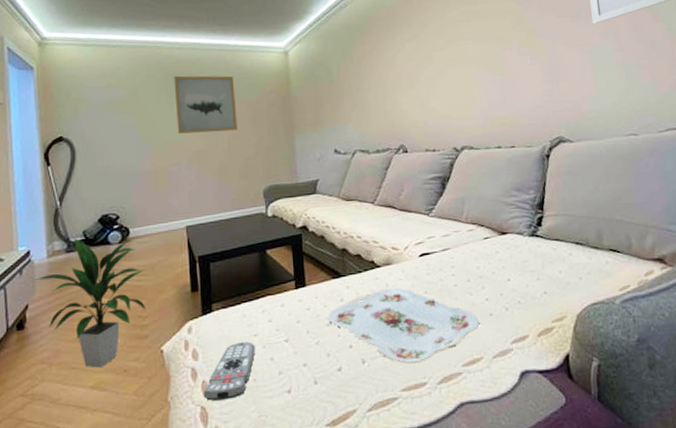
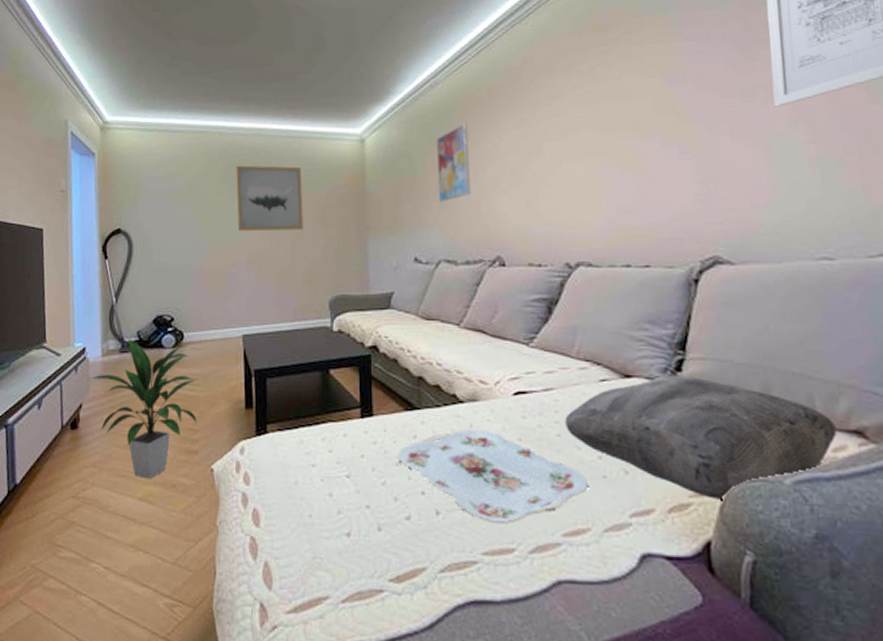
remote control: present [203,342,255,401] -> none [253,471,312,534]
wall art: none [347,37,378,102] -> present [436,123,471,202]
cushion: none [459,229,647,322] -> present [565,375,836,501]

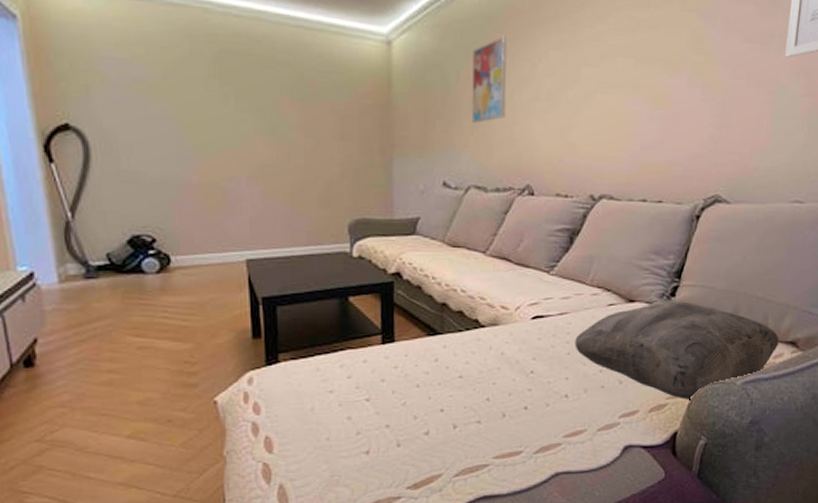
indoor plant: present [87,339,198,479] -> none [40,262,195,416]
wall art: present [236,165,303,231] -> none [230,55,318,143]
serving tray: present [398,428,588,525] -> none [418,351,588,432]

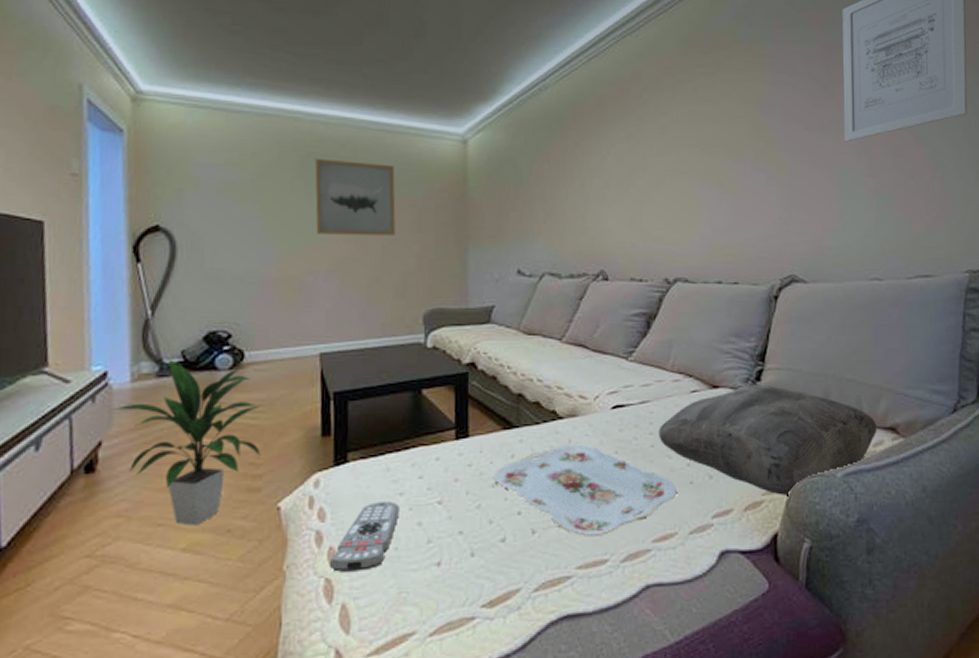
indoor plant: none [40,262,195,416] -> present [109,360,262,526]
wall art: none [230,55,318,143] -> present [315,158,396,236]
remote control: none [265,398,330,458] -> present [328,502,399,572]
serving tray: none [418,351,588,432] -> present [494,444,677,537]
wall art: present [471,35,507,123] -> none [543,131,577,213]

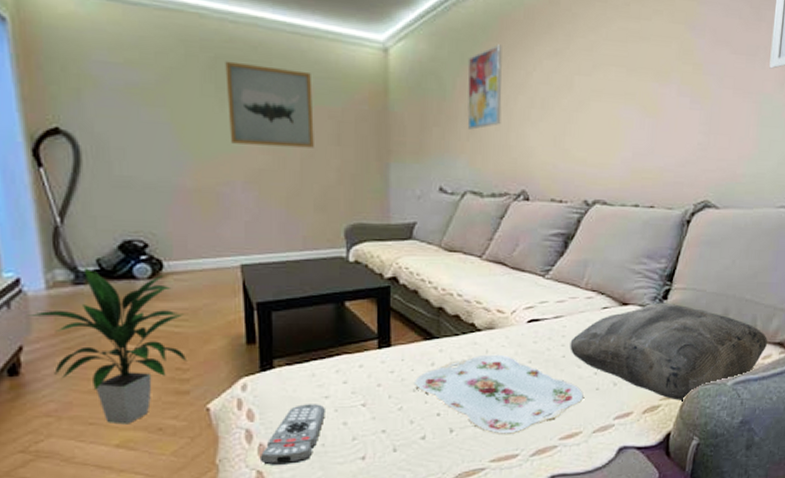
wall art: none [543,131,577,213] -> present [467,44,502,130]

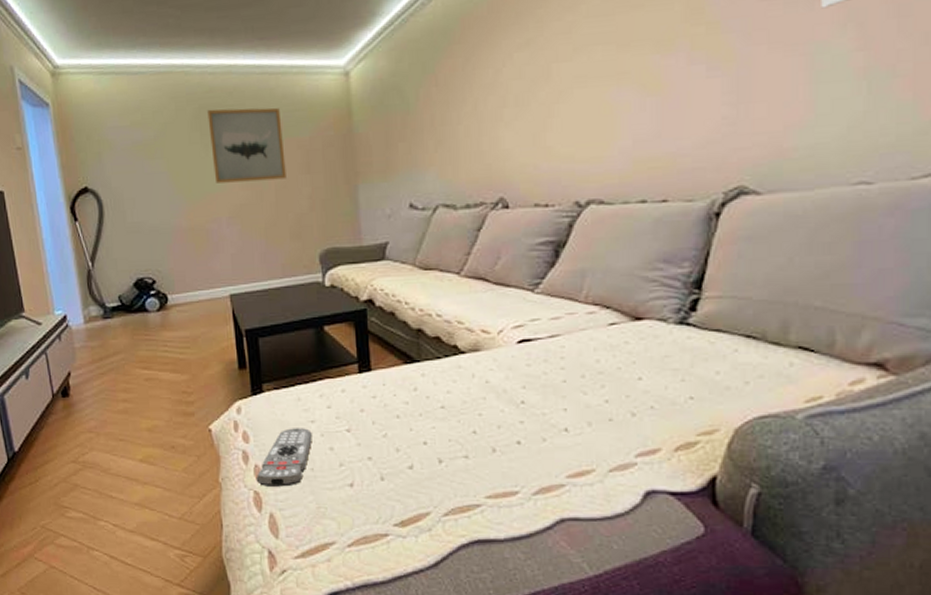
indoor plant: present [26,268,188,425] -> none [72,304,191,442]
serving tray: present [415,354,584,435] -> none [398,379,593,469]
wall art: present [467,44,502,130] -> none [430,46,471,140]
cushion: present [570,302,767,402] -> none [571,315,855,438]

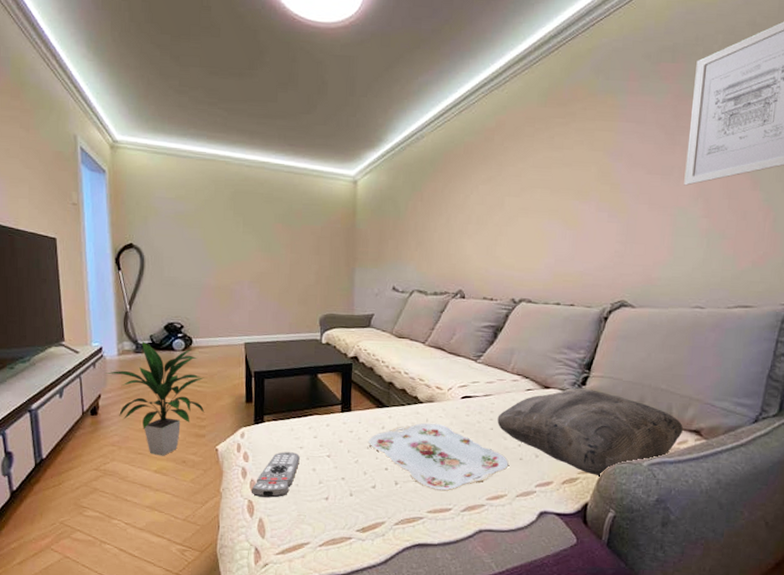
indoor plant: none [72,304,191,442] -> present [105,341,205,456]
wall art: present [207,107,286,183] -> none [241,194,301,257]
serving tray: none [398,379,593,469] -> present [368,422,509,492]
cushion: none [571,315,855,438] -> present [497,387,683,477]

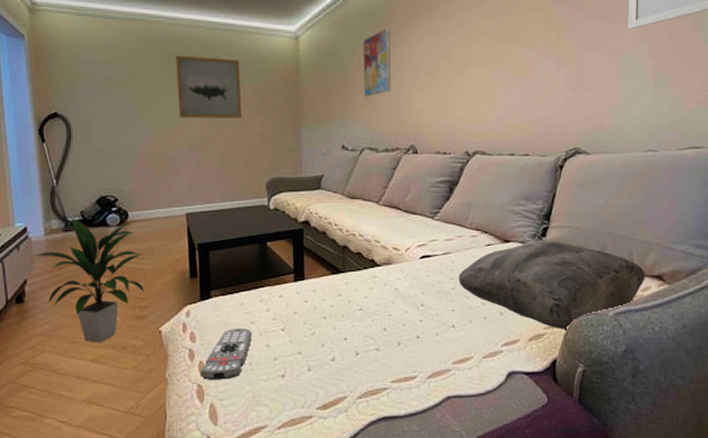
wall art: none [241,194,301,257] -> present [176,55,242,119]
serving tray: present [368,422,509,492] -> none [325,286,473,359]
wall art: none [416,174,446,242] -> present [362,27,392,97]

